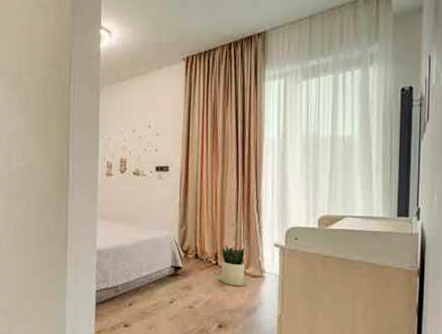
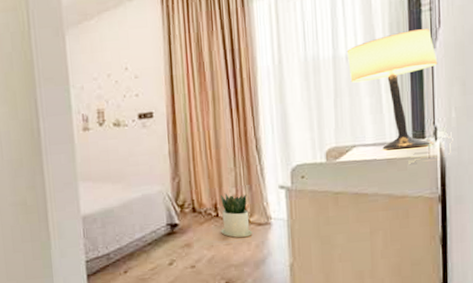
table lamp: none [344,121,425,225] -> present [346,29,438,150]

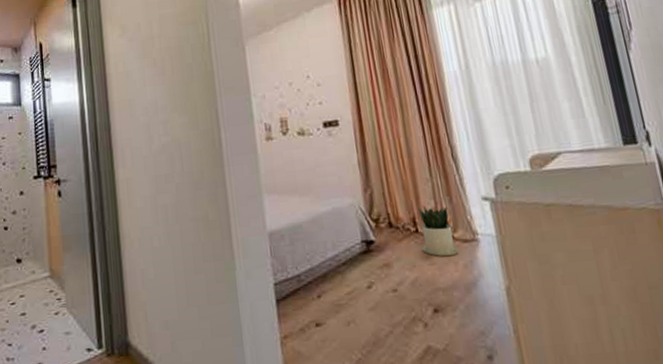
table lamp: present [346,29,438,150] -> none [536,31,651,157]

